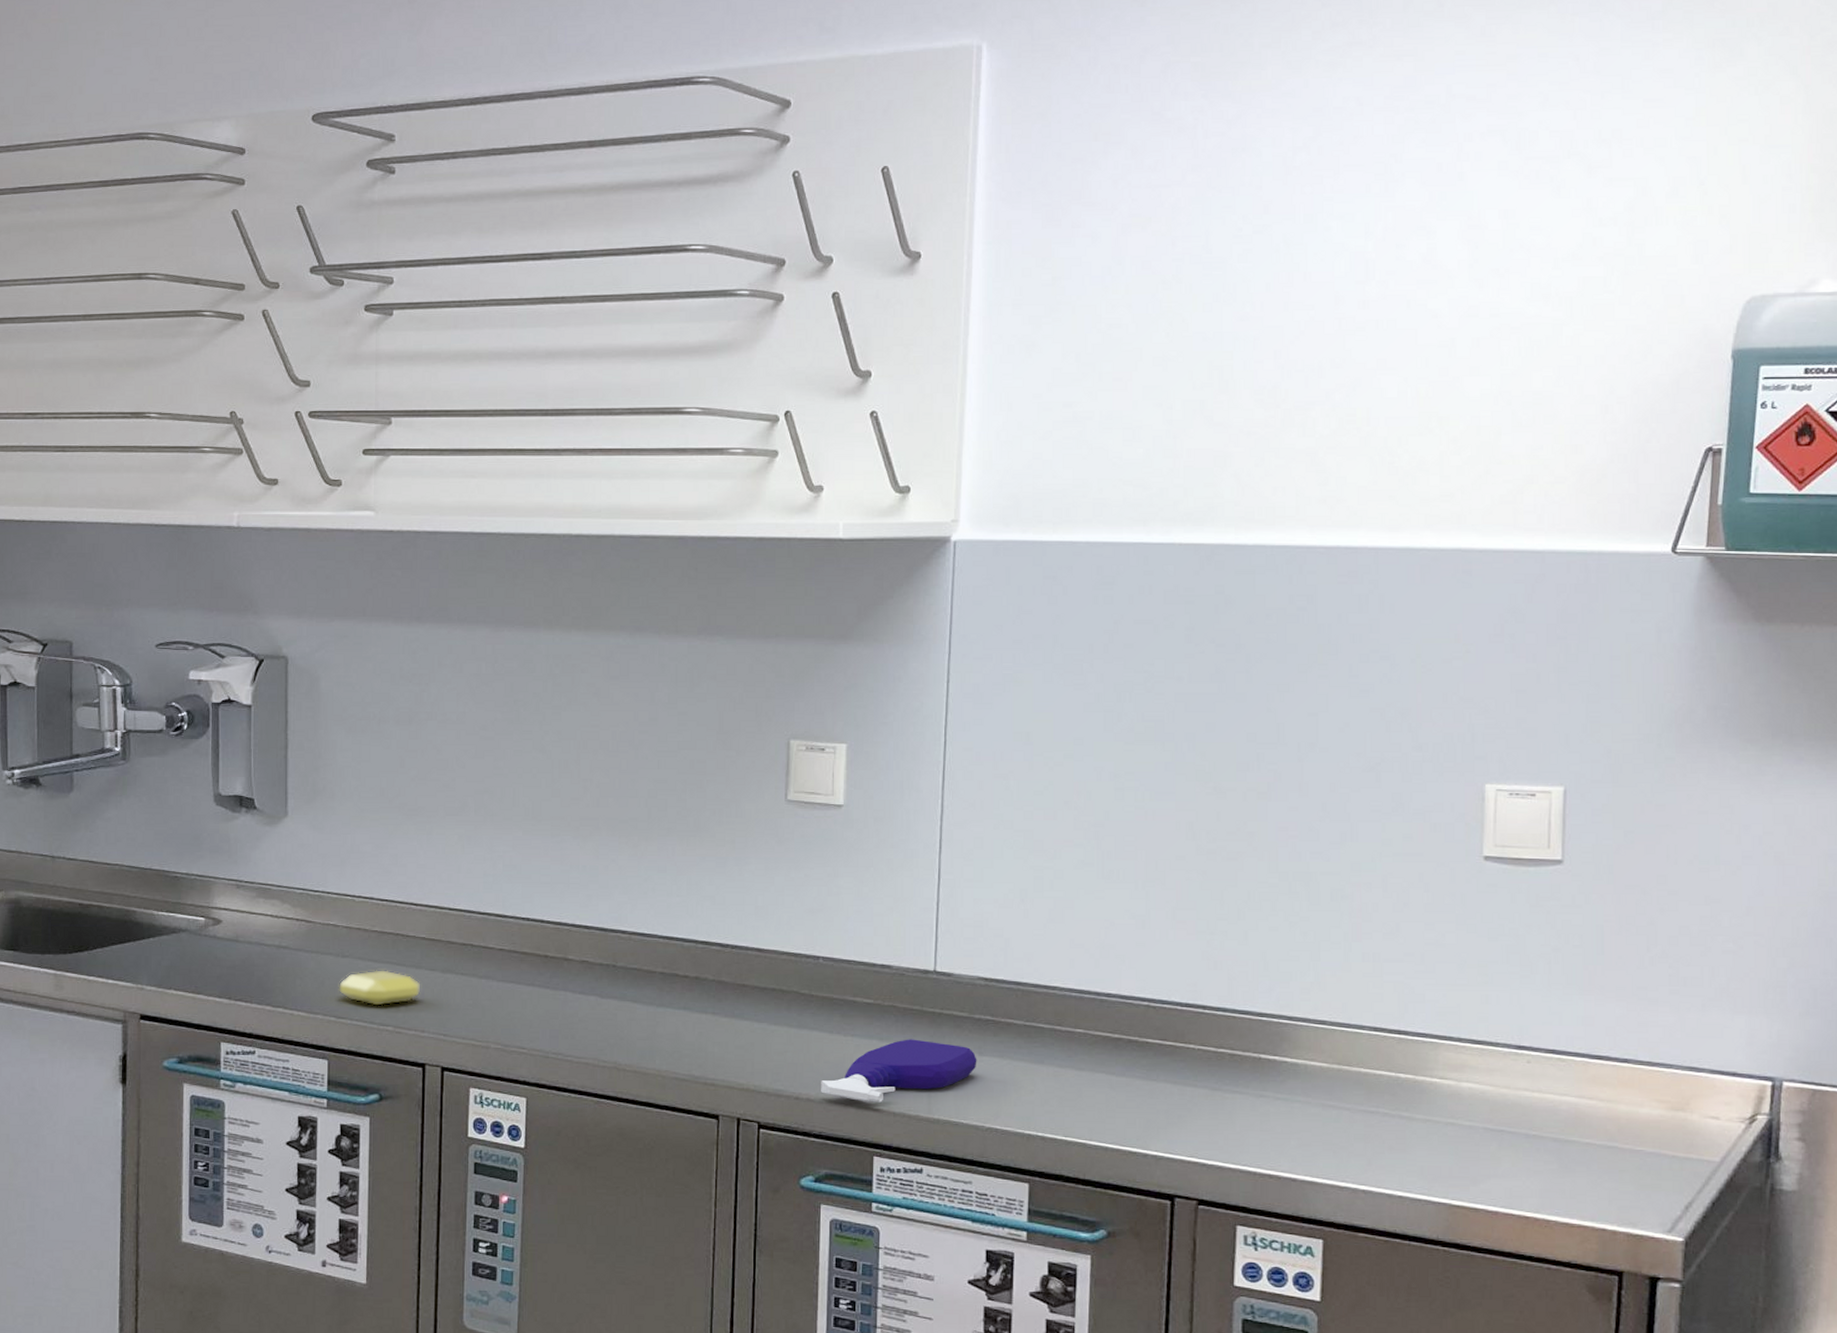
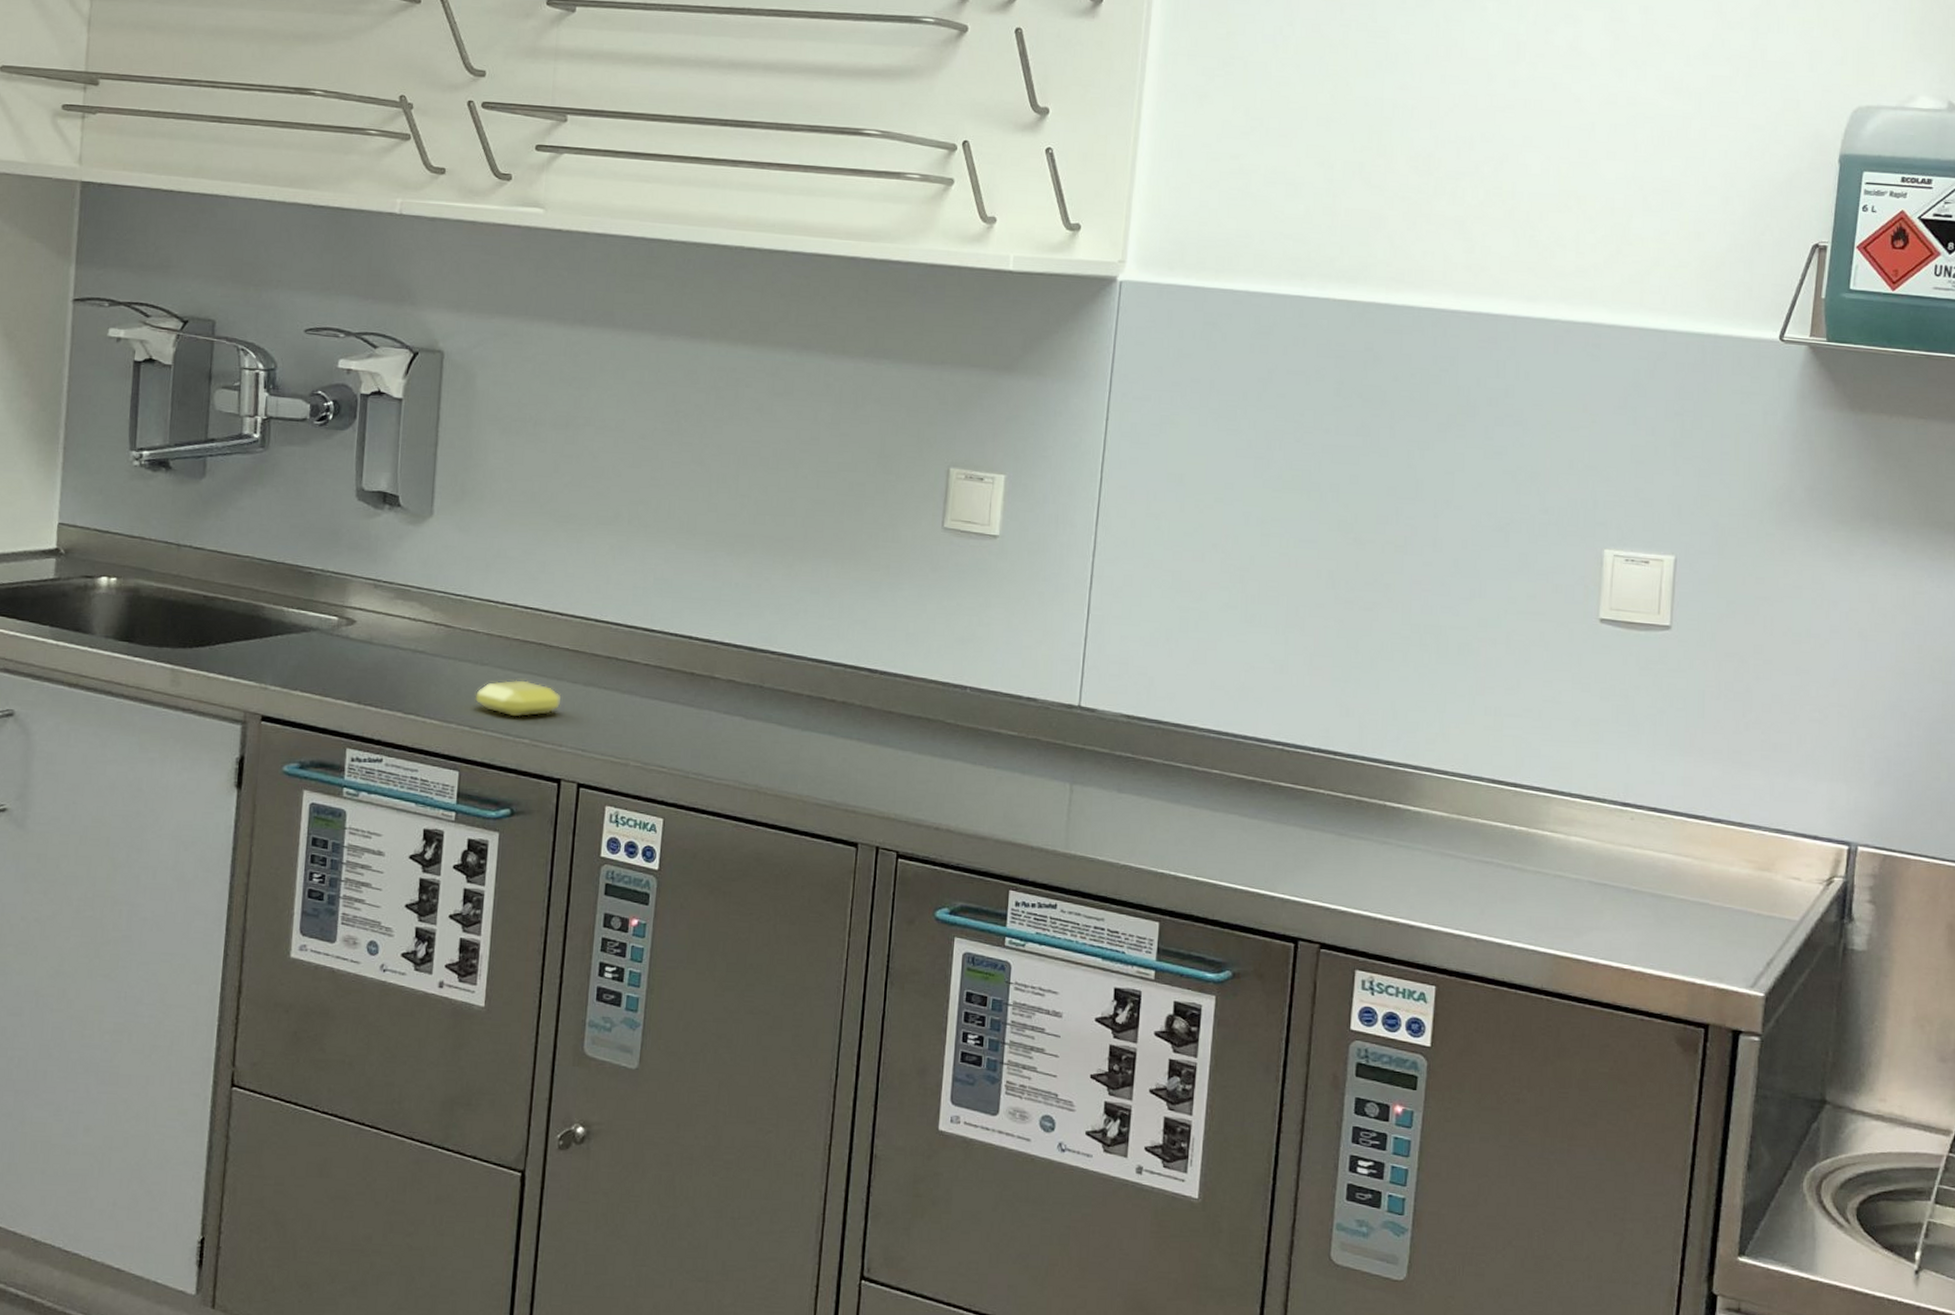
spray bottle: present [821,1039,977,1103] -> none [961,773,1116,836]

